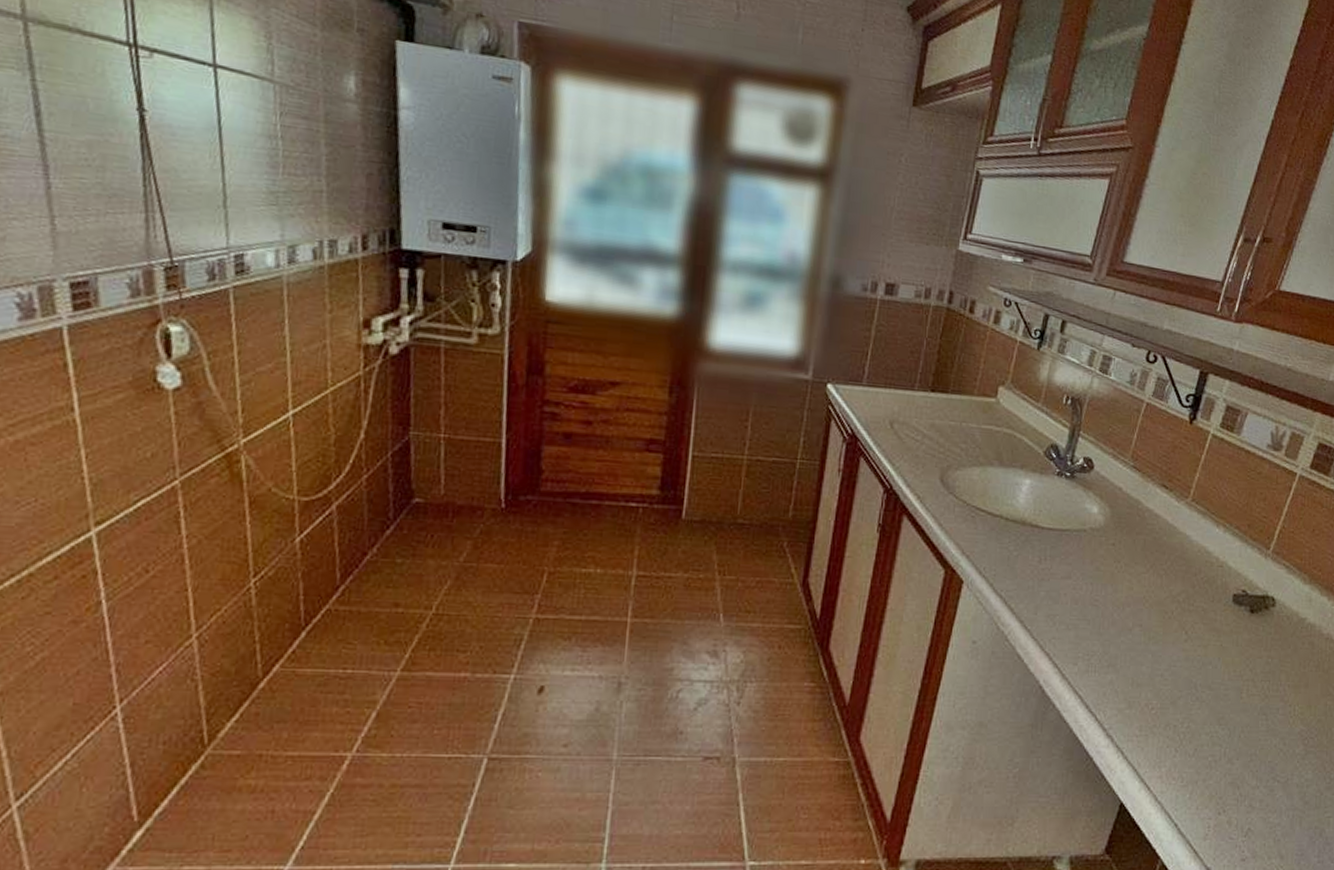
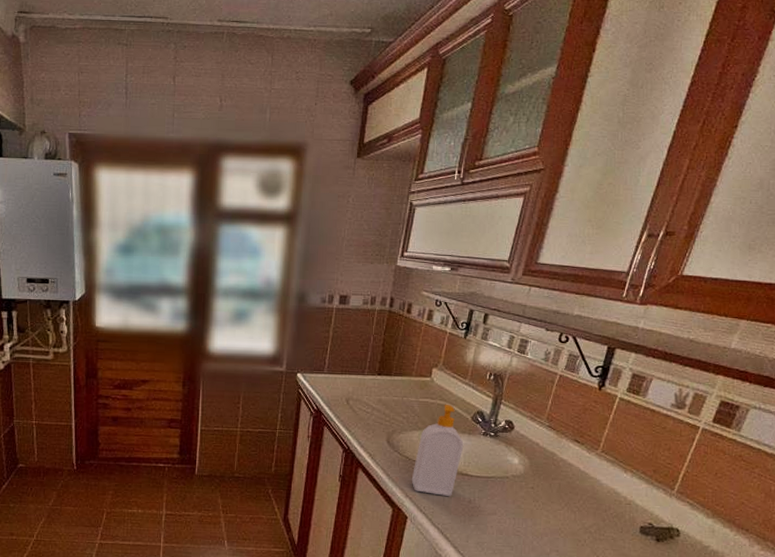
soap bottle: none [969,433,1034,554] -> present [411,404,464,496]

